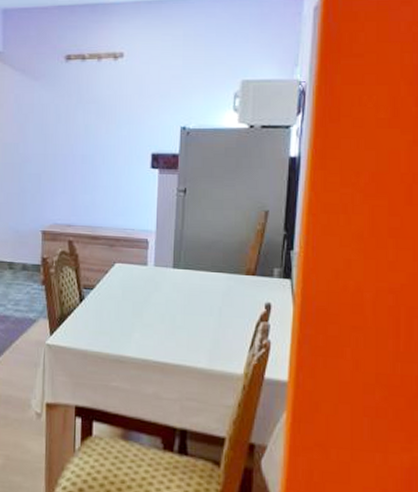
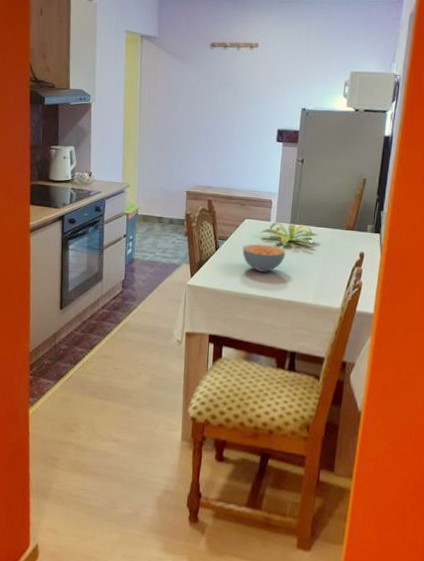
cereal bowl: none [113,293,168,329] -> present [242,243,286,272]
plant: none [134,267,211,295] -> present [260,222,319,245]

